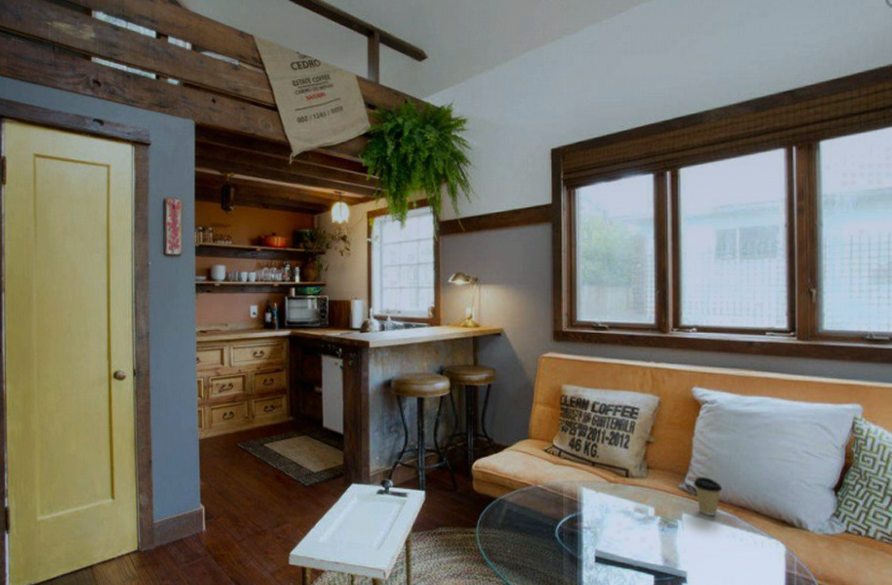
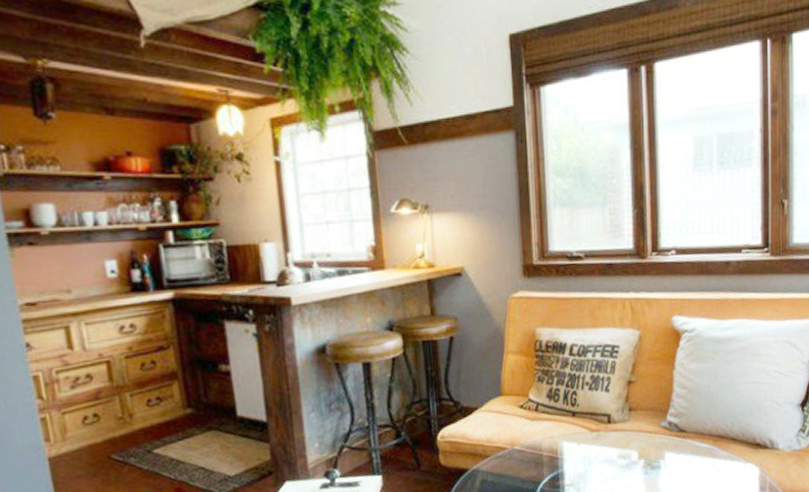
coffee cup: present [693,477,723,515] -> none [675,411,703,451]

